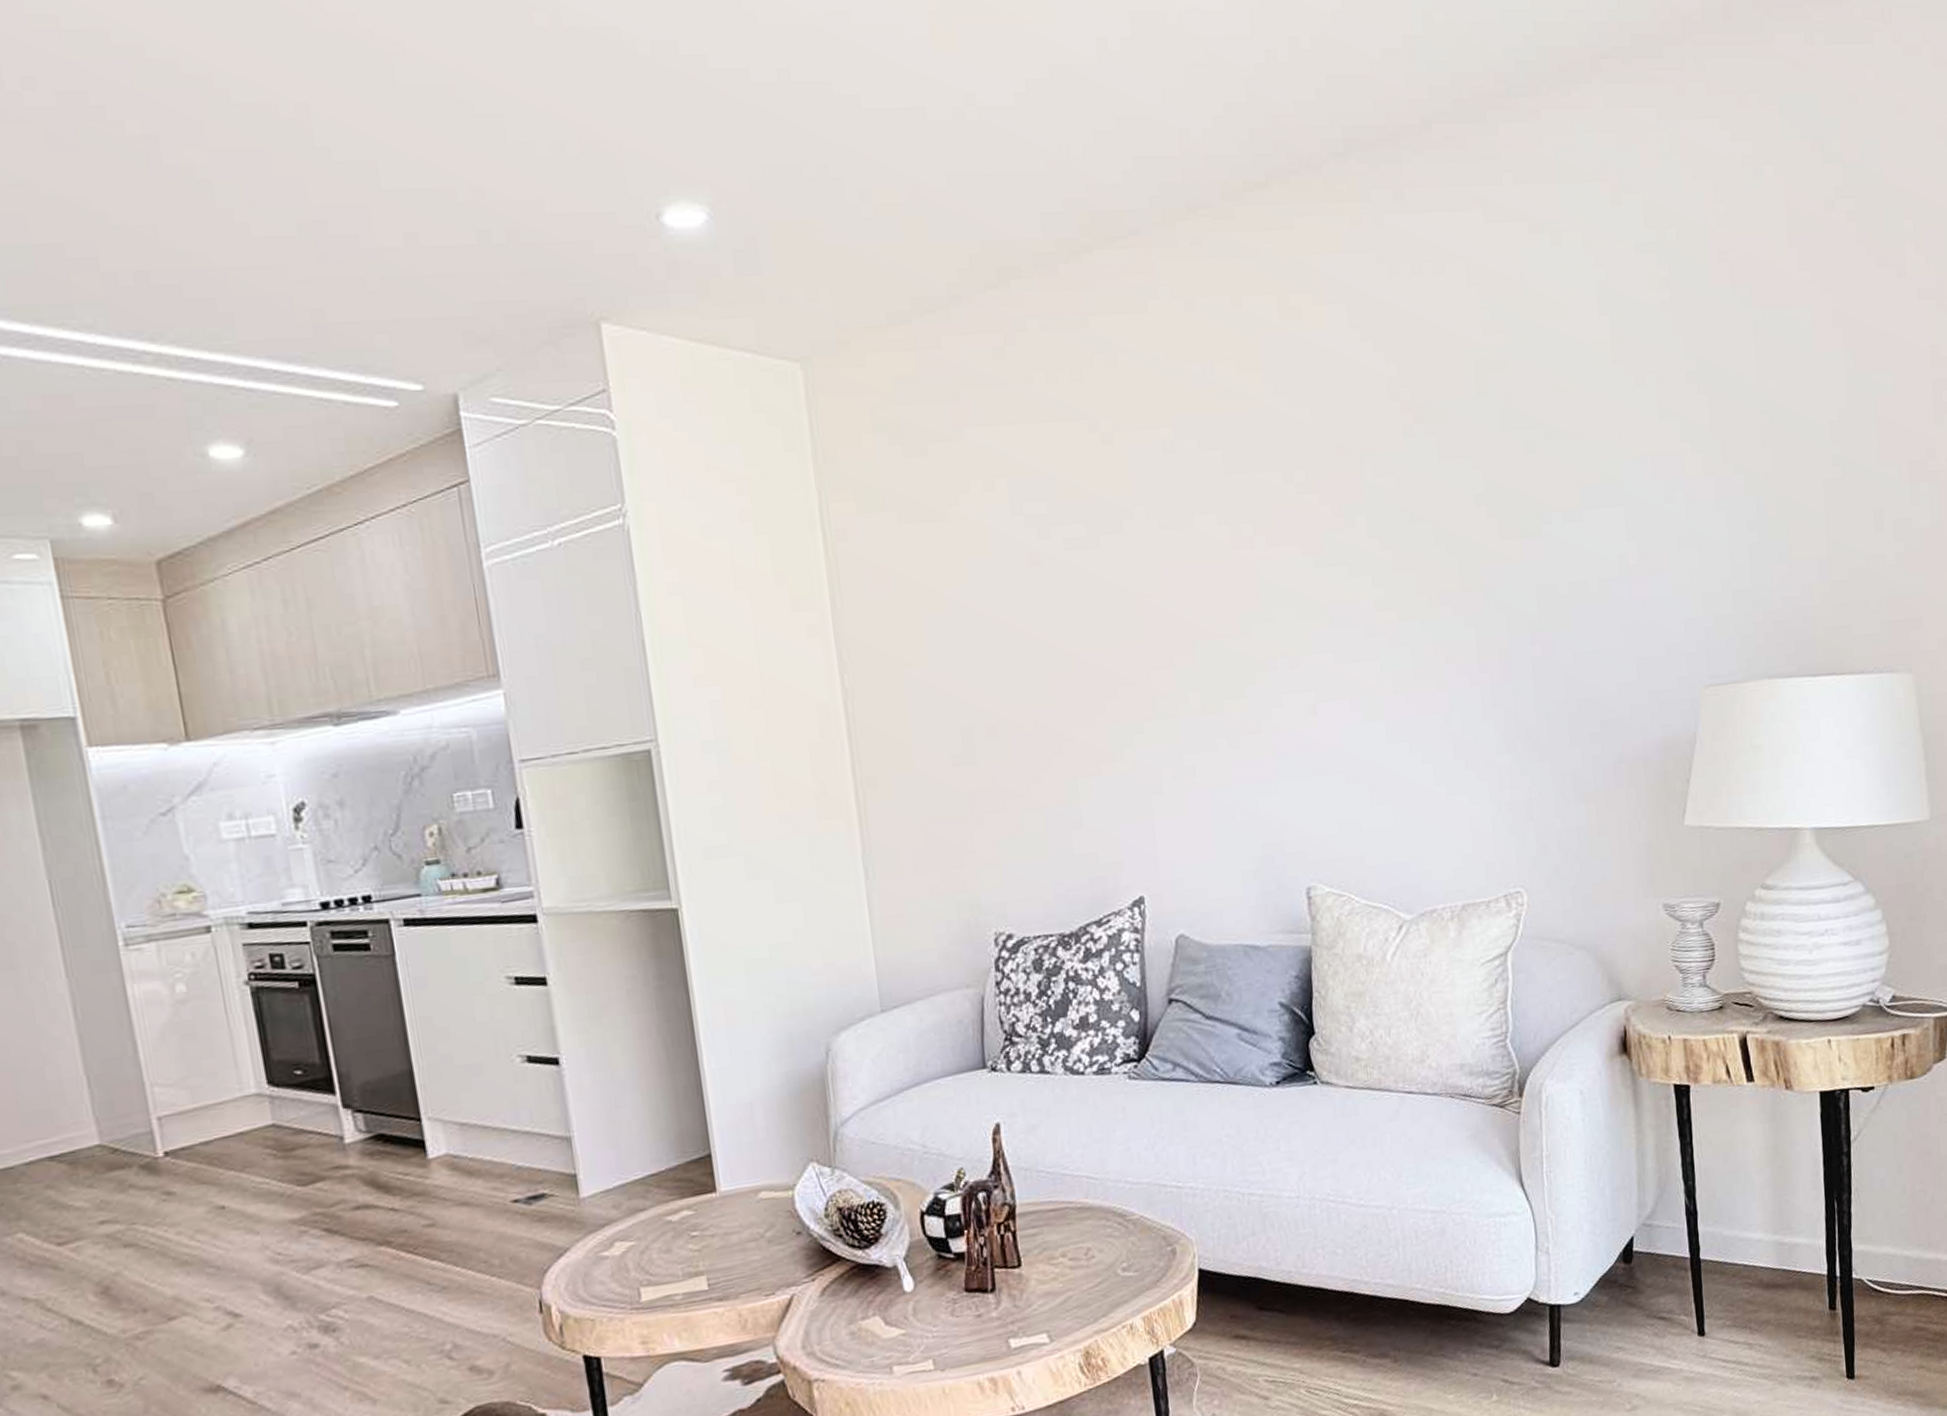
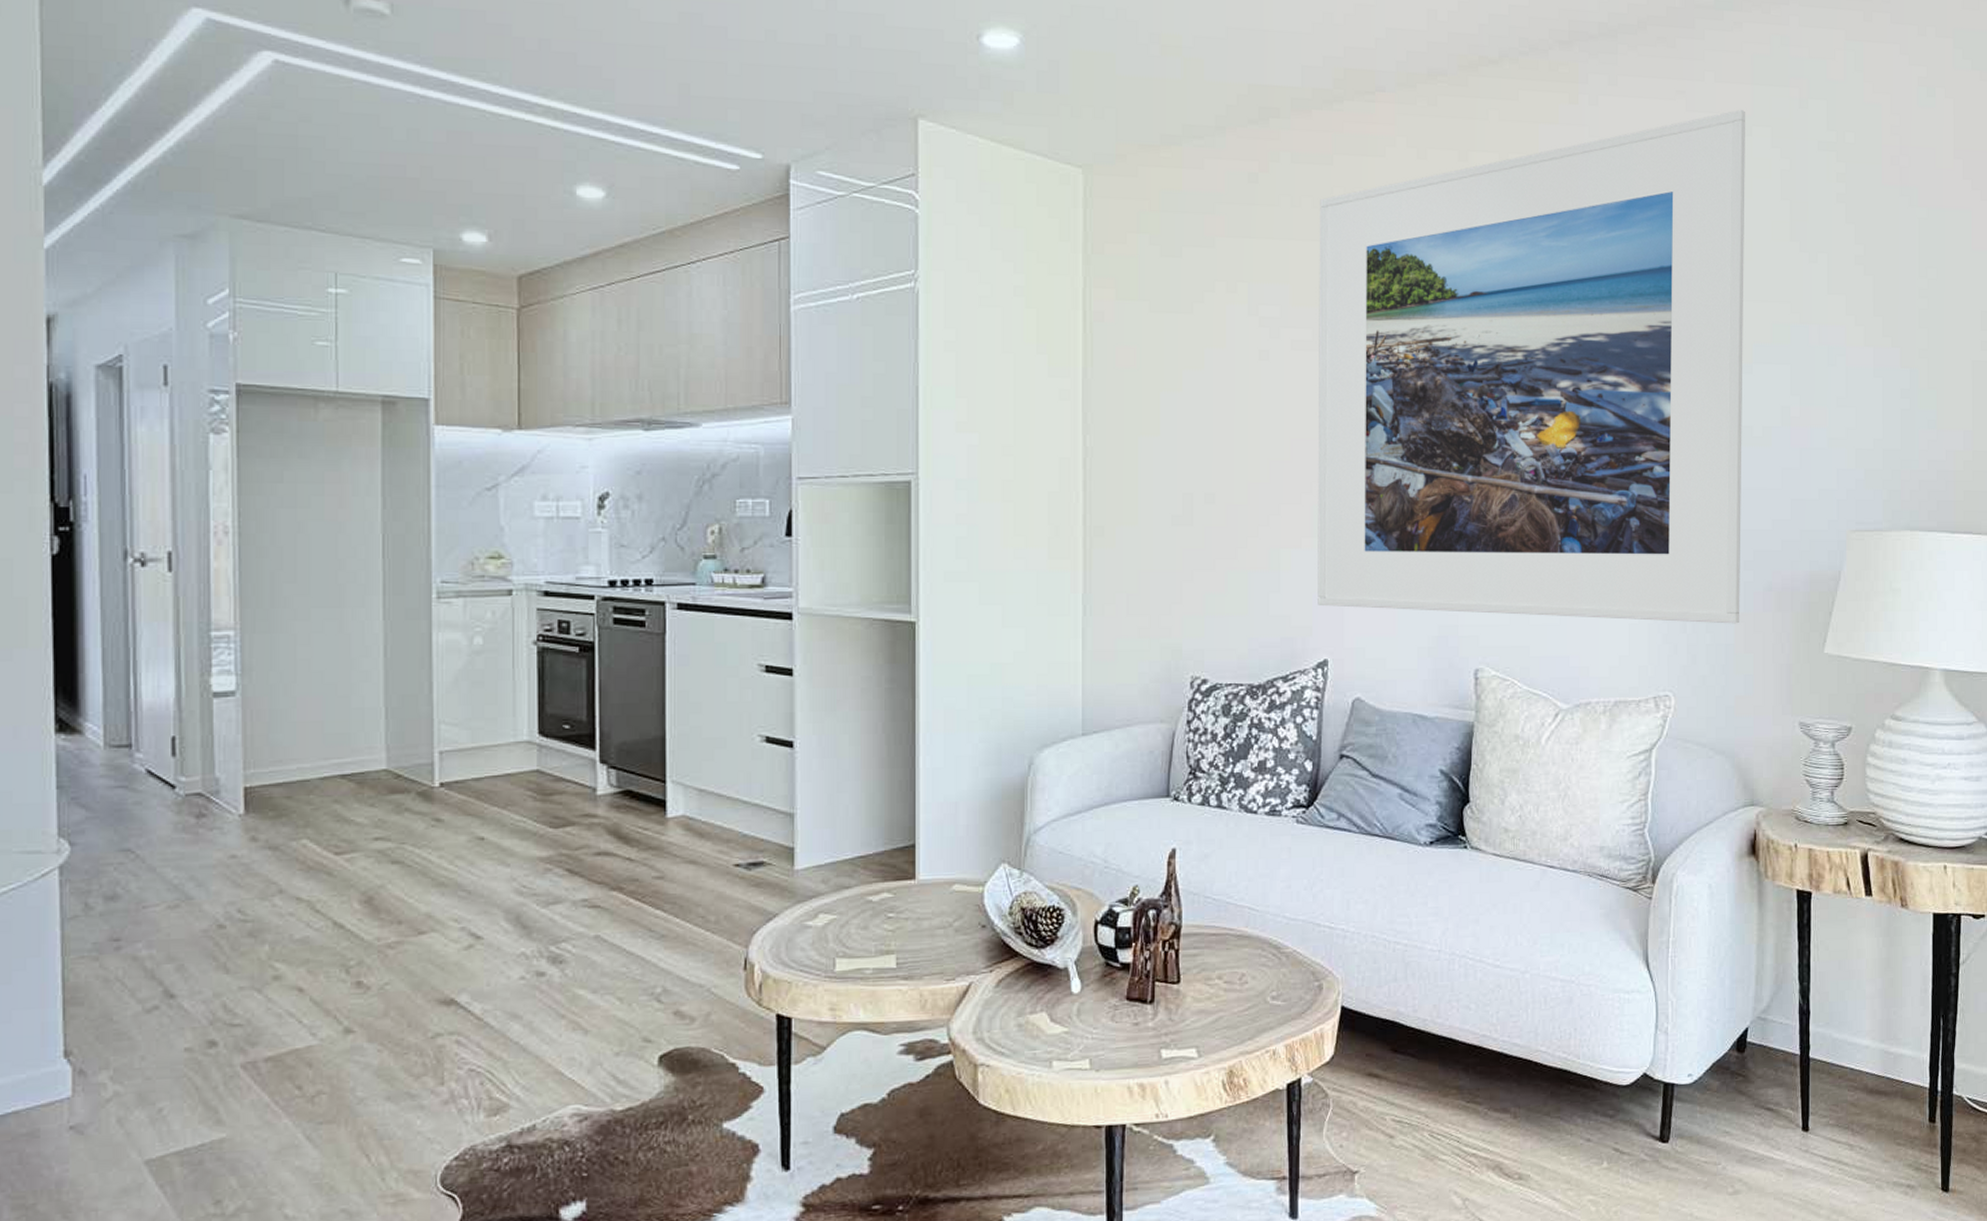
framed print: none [1078,213,1590,838] -> present [1317,109,1745,624]

